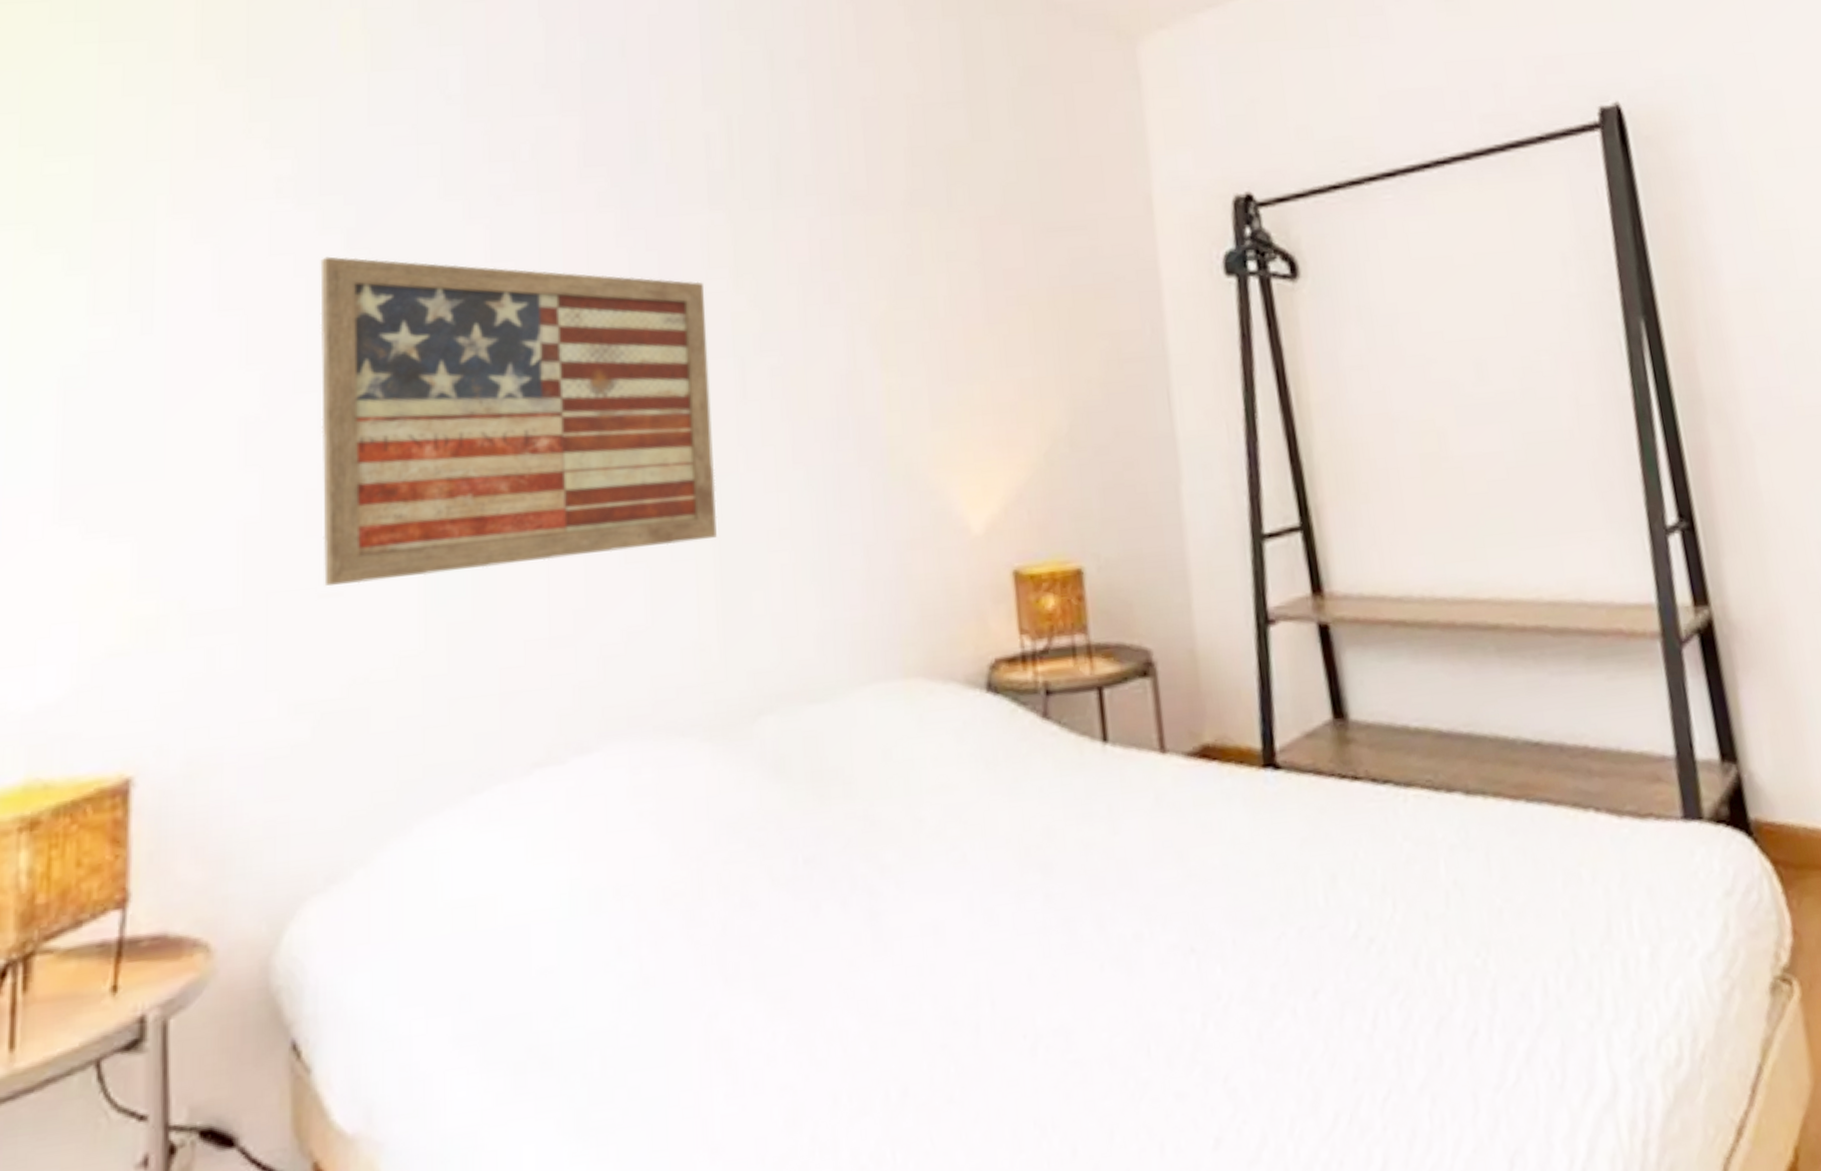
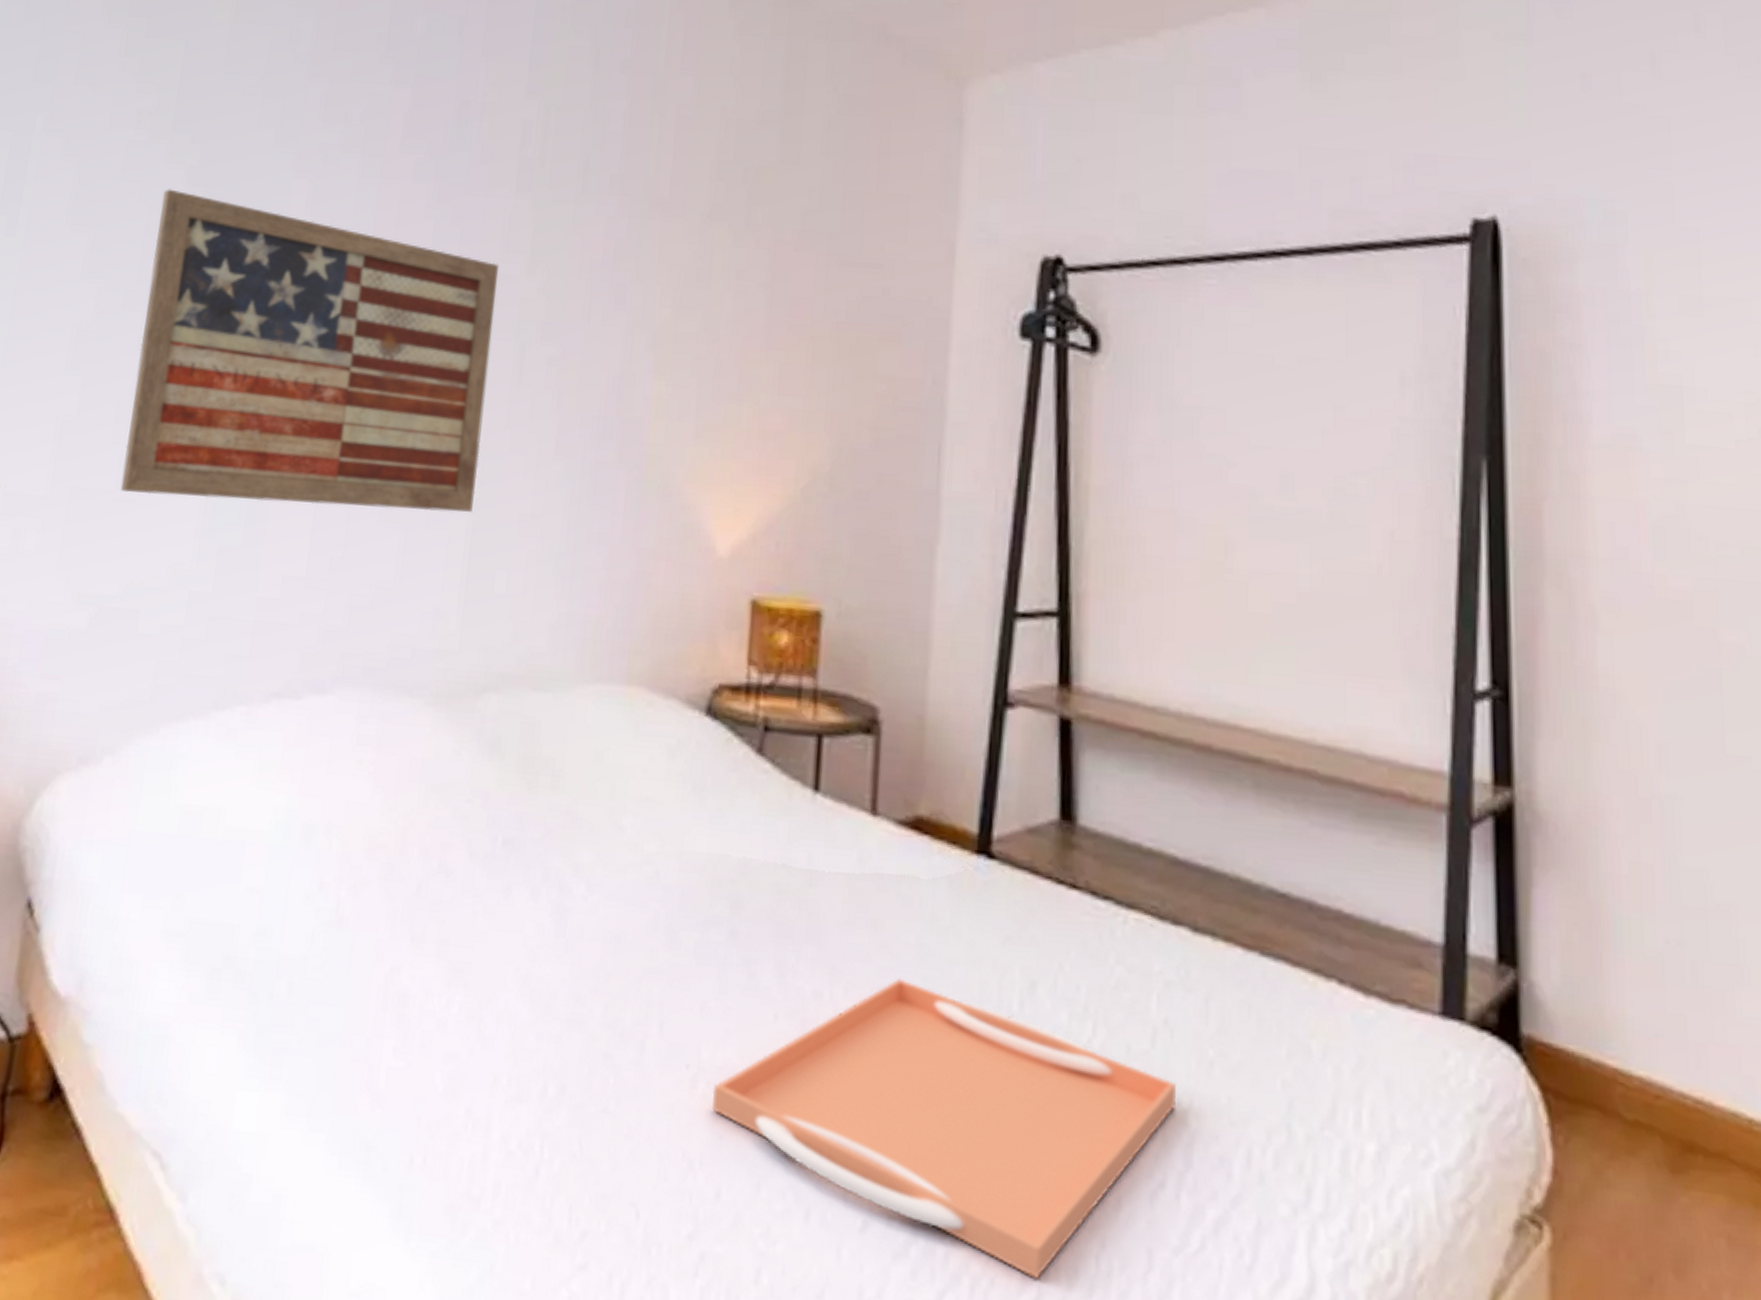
serving tray: none [1052,901,1476,1149] -> present [712,978,1176,1279]

